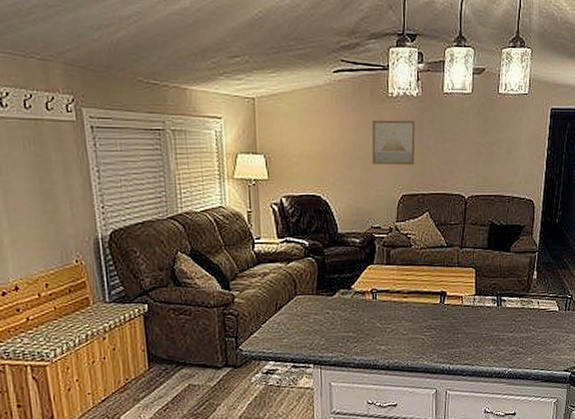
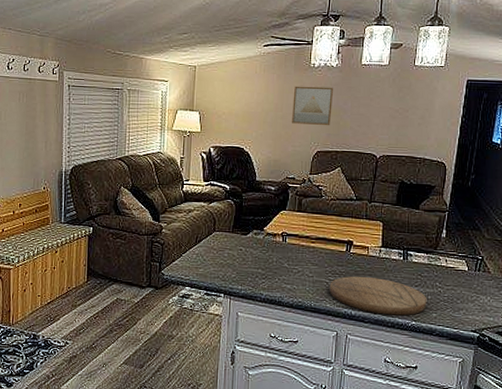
cutting board: none [425,327,522,365] -> present [329,276,427,316]

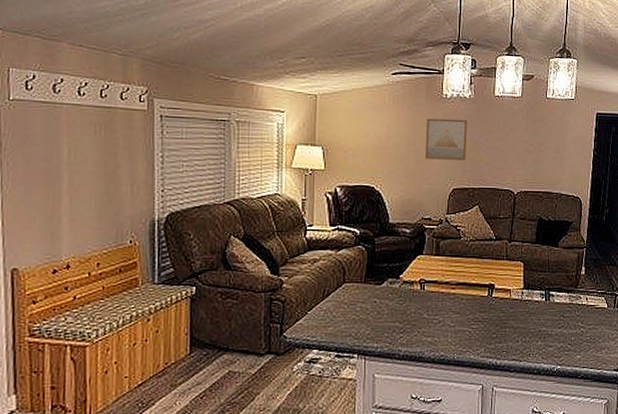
cutting board: present [329,276,427,316] -> none [473,321,571,362]

